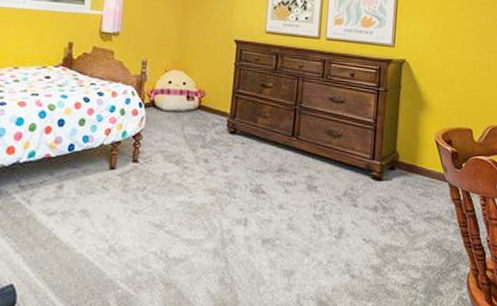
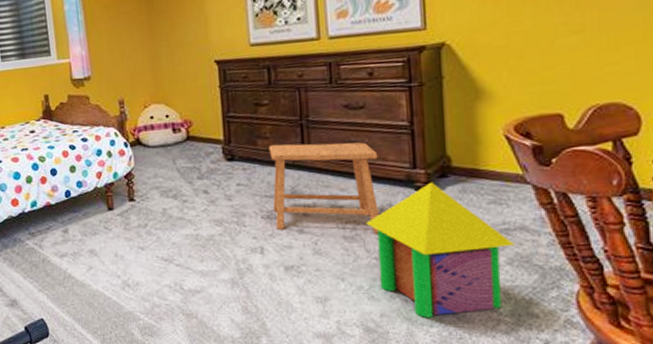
stool: none [260,124,349,214] -> present [269,142,380,234]
toy house: none [332,172,434,293] -> present [366,182,516,318]

